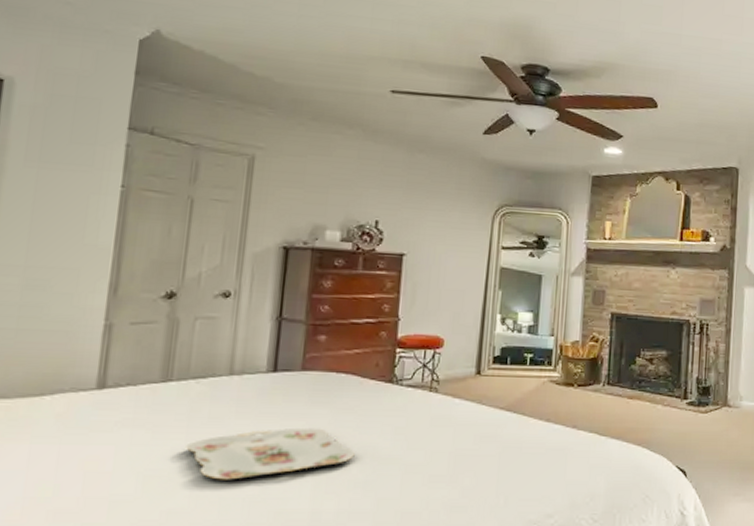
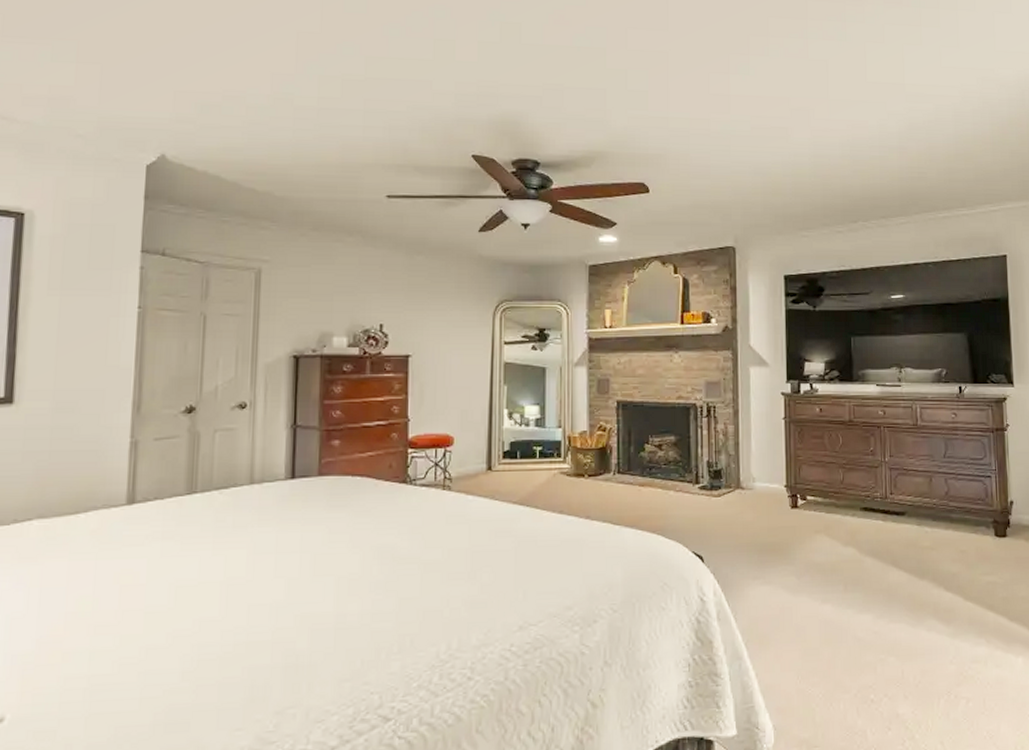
serving tray: present [186,427,355,480] -> none [213,531,375,587]

